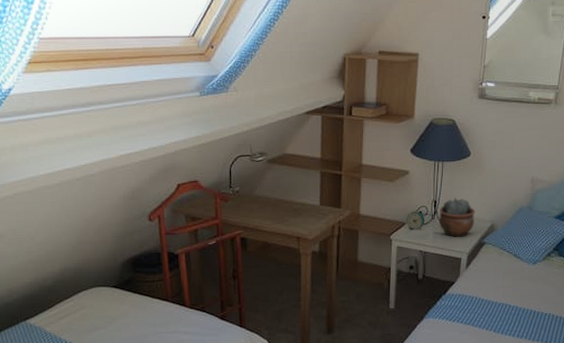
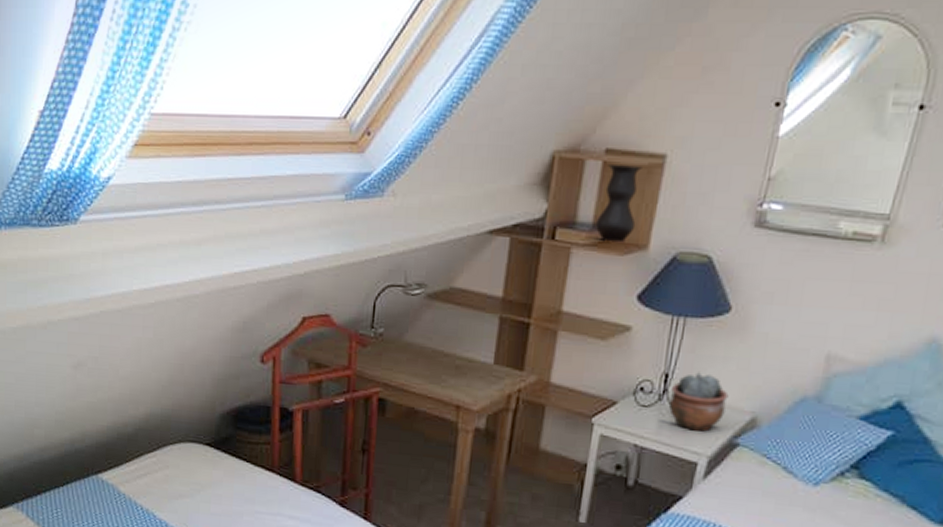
vase: none [377,62,404,115] -> present [595,165,642,243]
alarm clock: present [406,210,425,230] -> none [618,385,648,415]

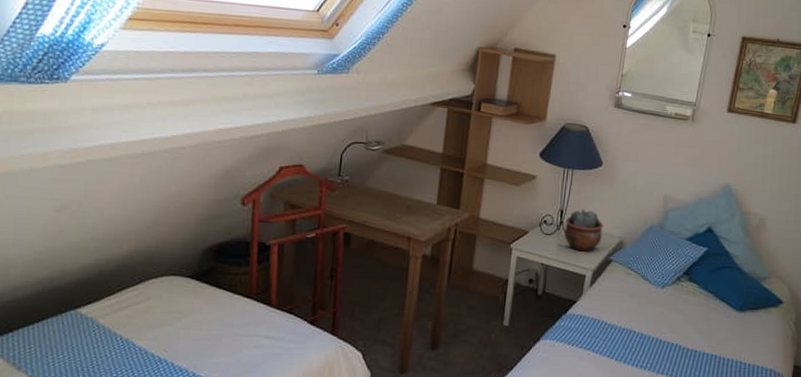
vase: present [595,165,642,243] -> none [508,59,540,115]

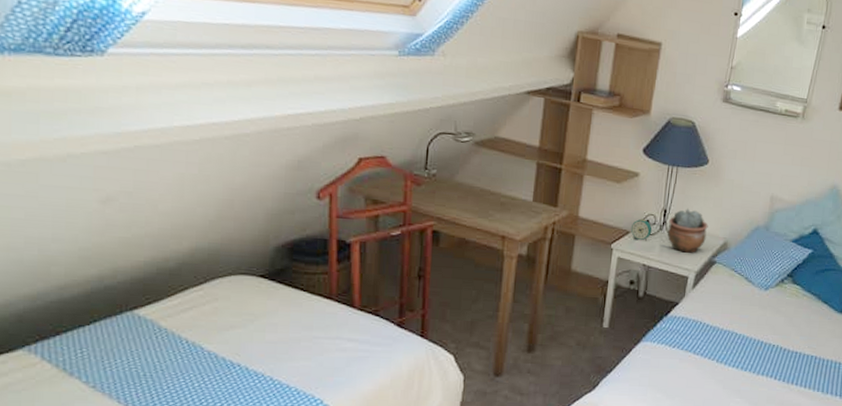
alarm clock: none [529,219,550,241] -> present [630,218,652,241]

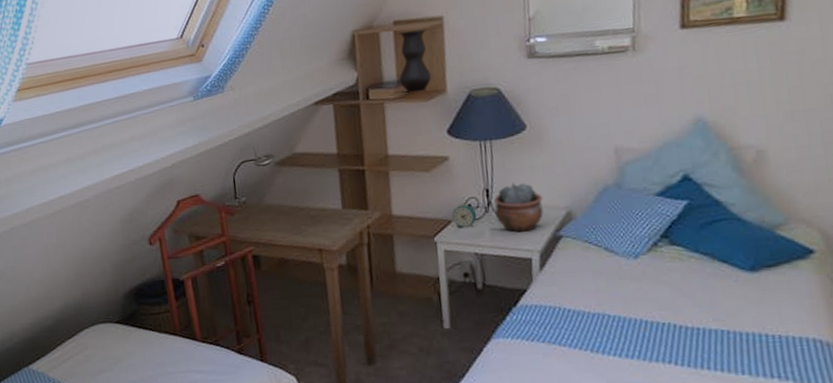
vase: none [610,46,645,108] -> present [398,29,432,93]

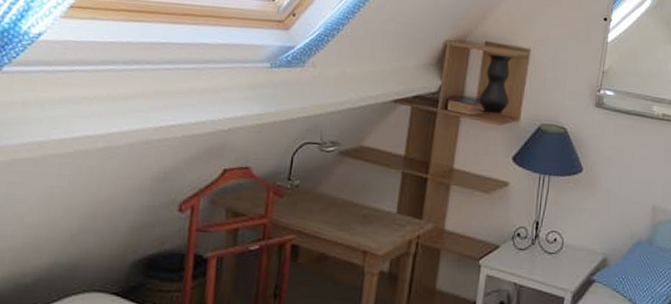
alarm clock: present [451,203,477,228] -> none [500,231,524,257]
potted cactus: present [494,183,544,233] -> none [539,220,585,271]

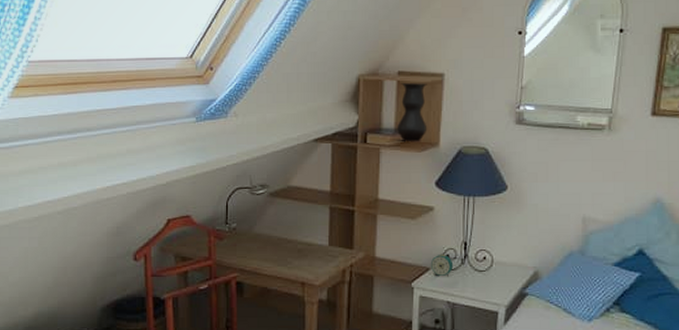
alarm clock: none [500,231,524,257] -> present [430,254,454,277]

